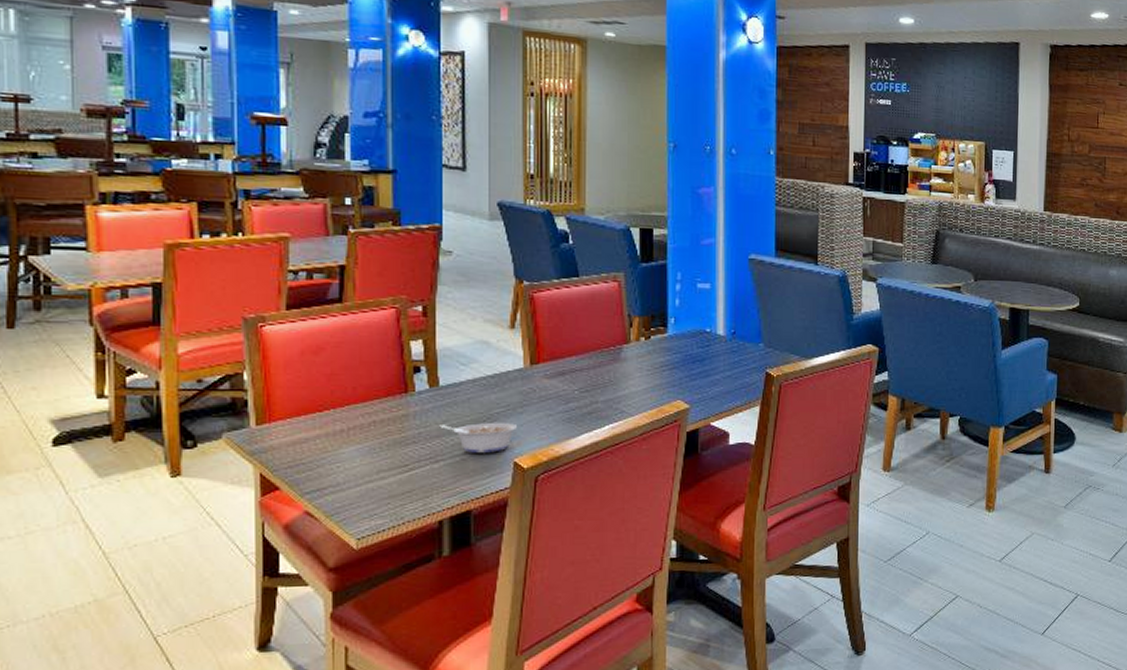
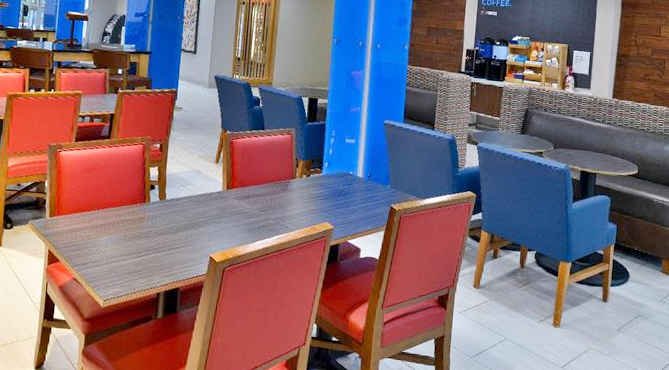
legume: present [439,423,518,453] -> none [163,226,215,249]

